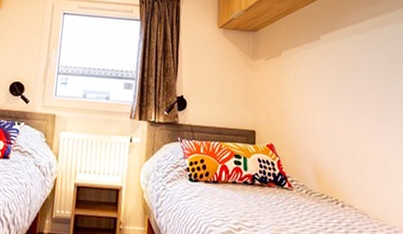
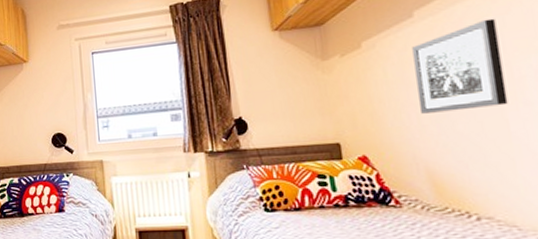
wall art: none [316,52,373,120] -> present [412,18,508,114]

